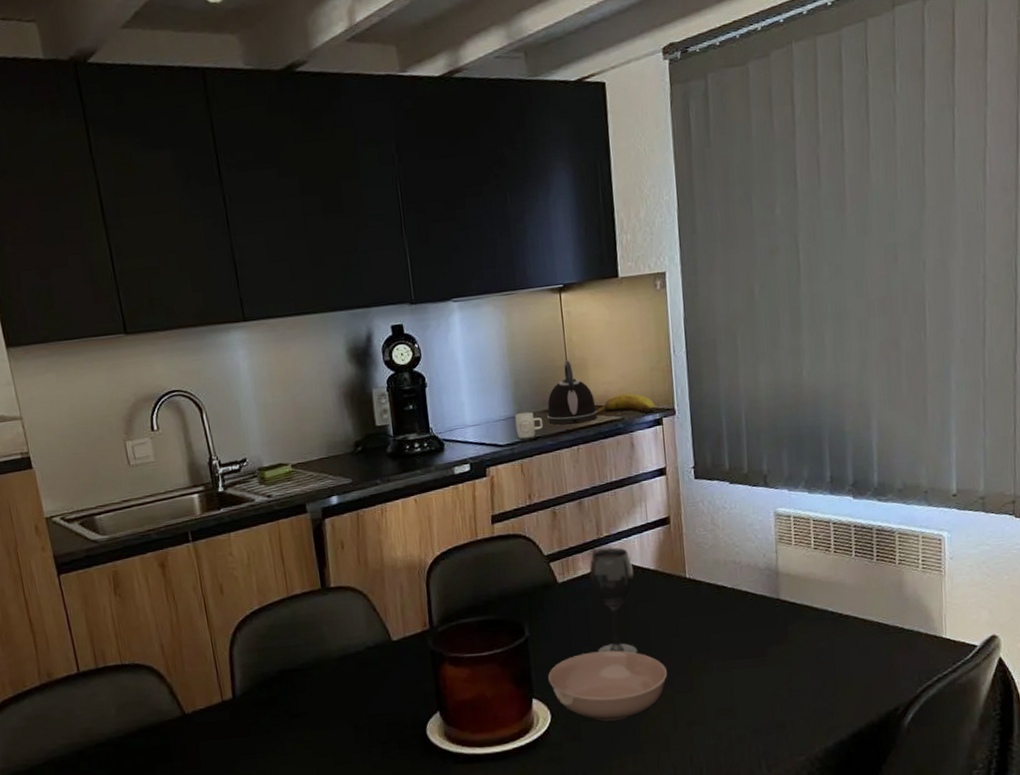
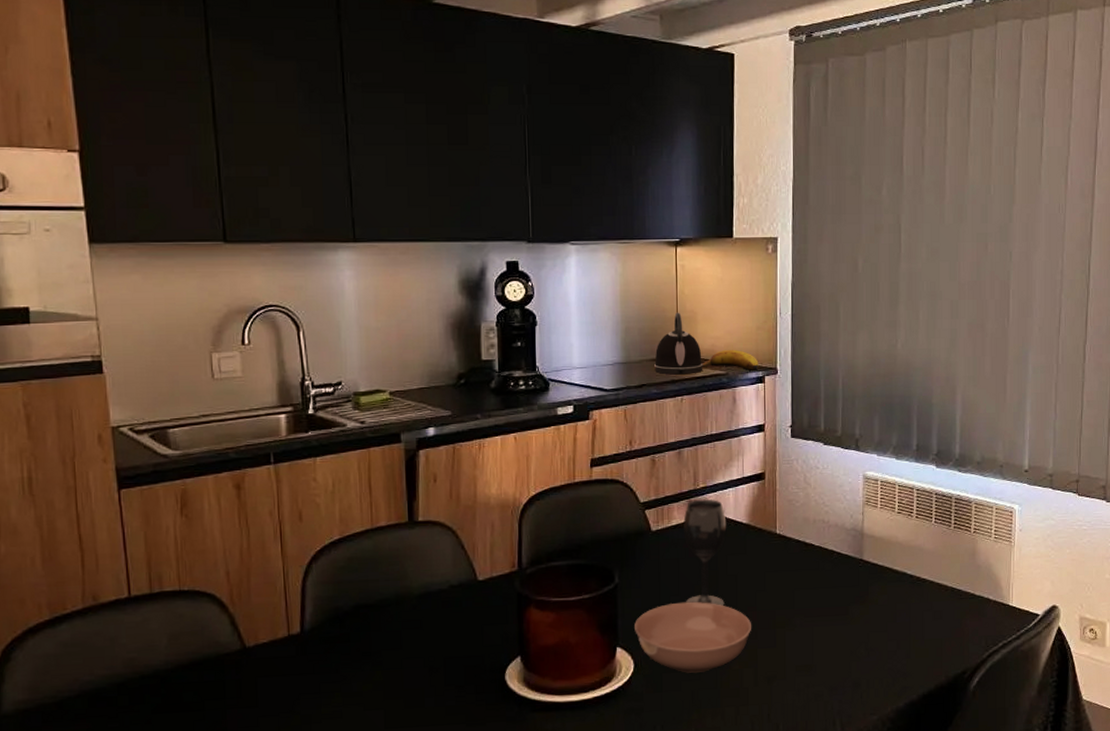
mug: present [515,412,544,439] -> none [622,360,650,386]

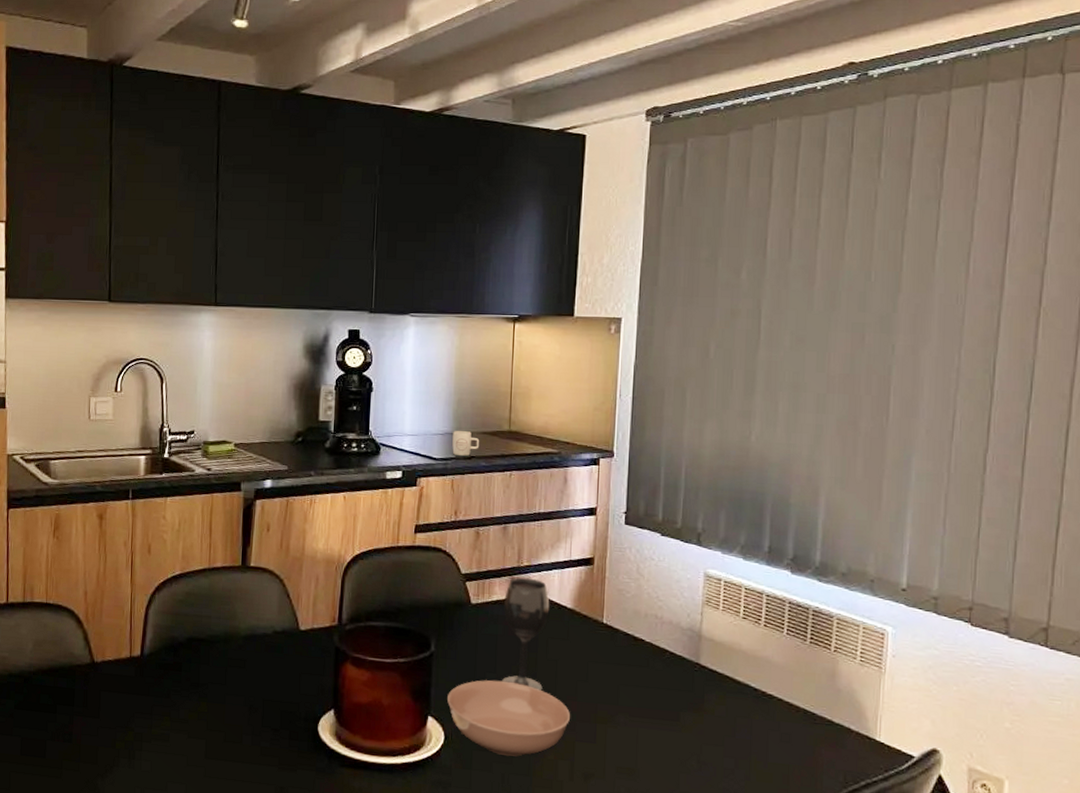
mug: none [622,360,650,386] -> present [452,431,480,457]
kettle: present [654,312,703,375] -> none [485,387,535,450]
fruit: present [702,349,759,372] -> none [534,428,594,453]

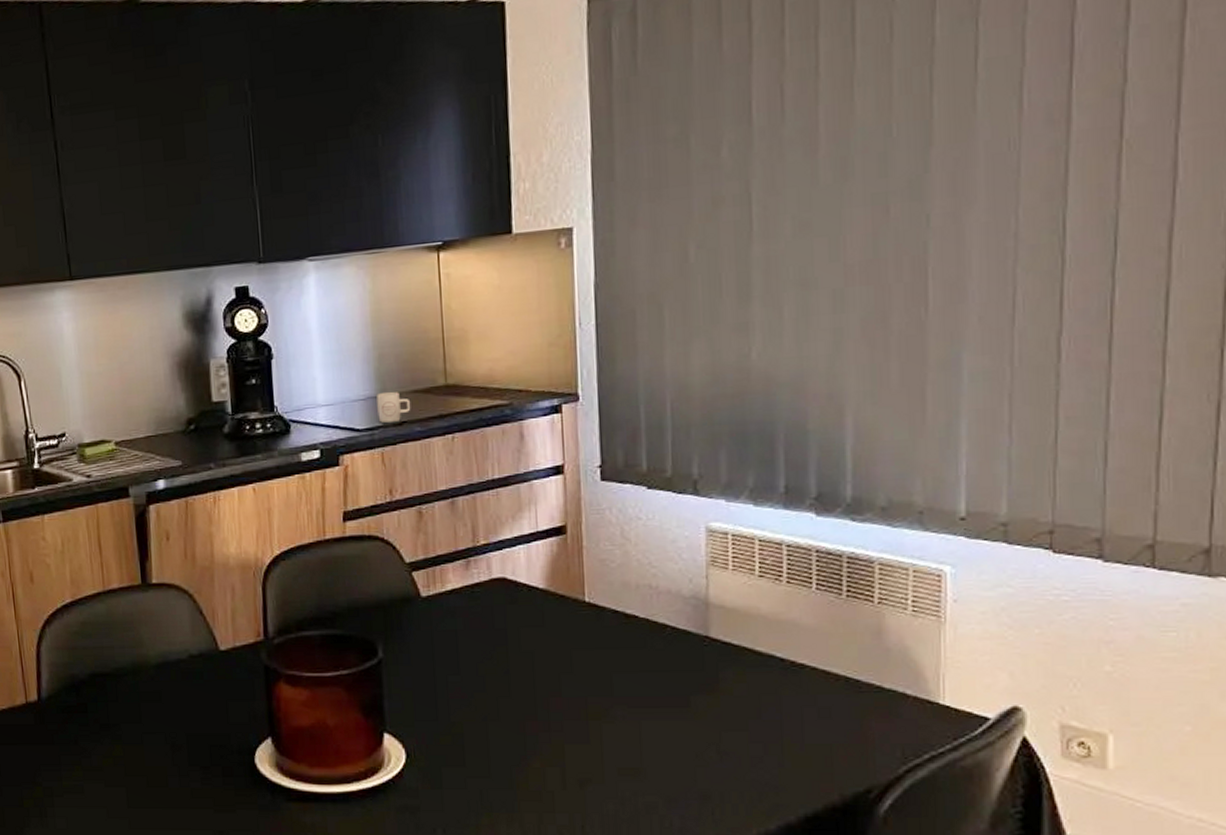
bowl: present [446,680,571,757] -> none [403,682,557,769]
wine glass: present [501,577,550,691] -> none [461,558,519,689]

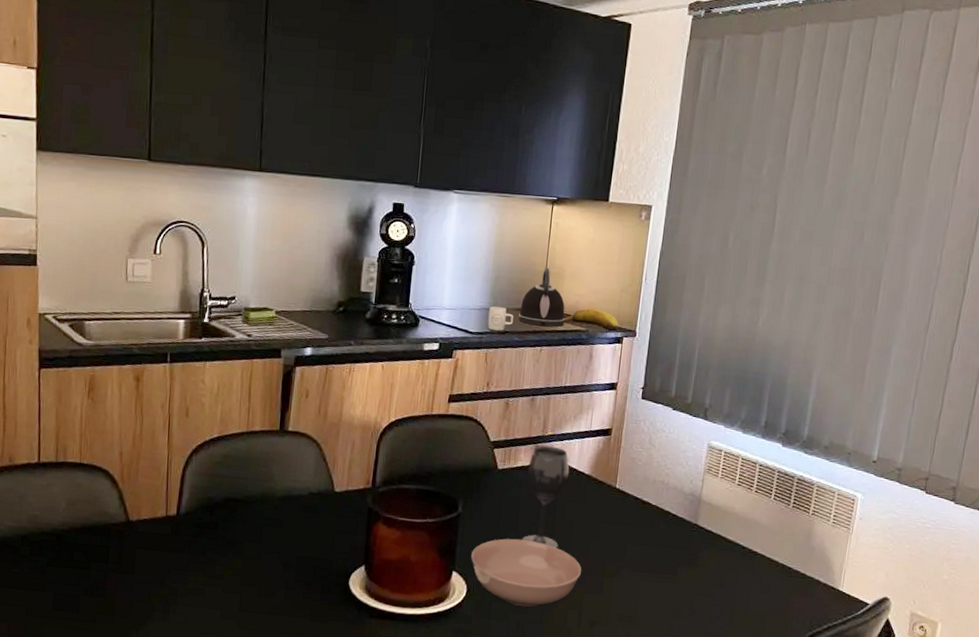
bowl: none [403,682,557,769] -> present [470,538,582,607]
kettle: none [417,331,479,409] -> present [518,267,565,327]
wine glass: none [461,558,519,689] -> present [521,445,570,548]
fruit: none [477,373,553,400] -> present [564,307,619,332]

